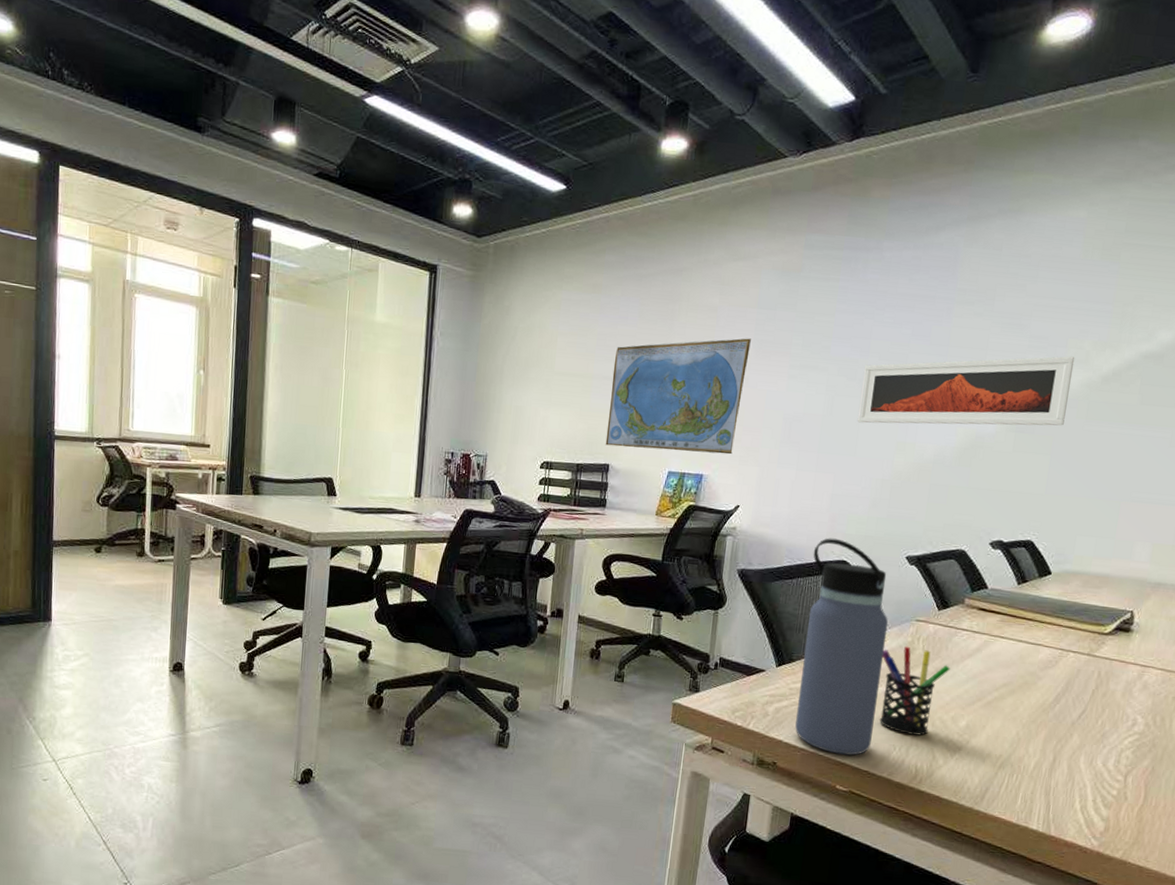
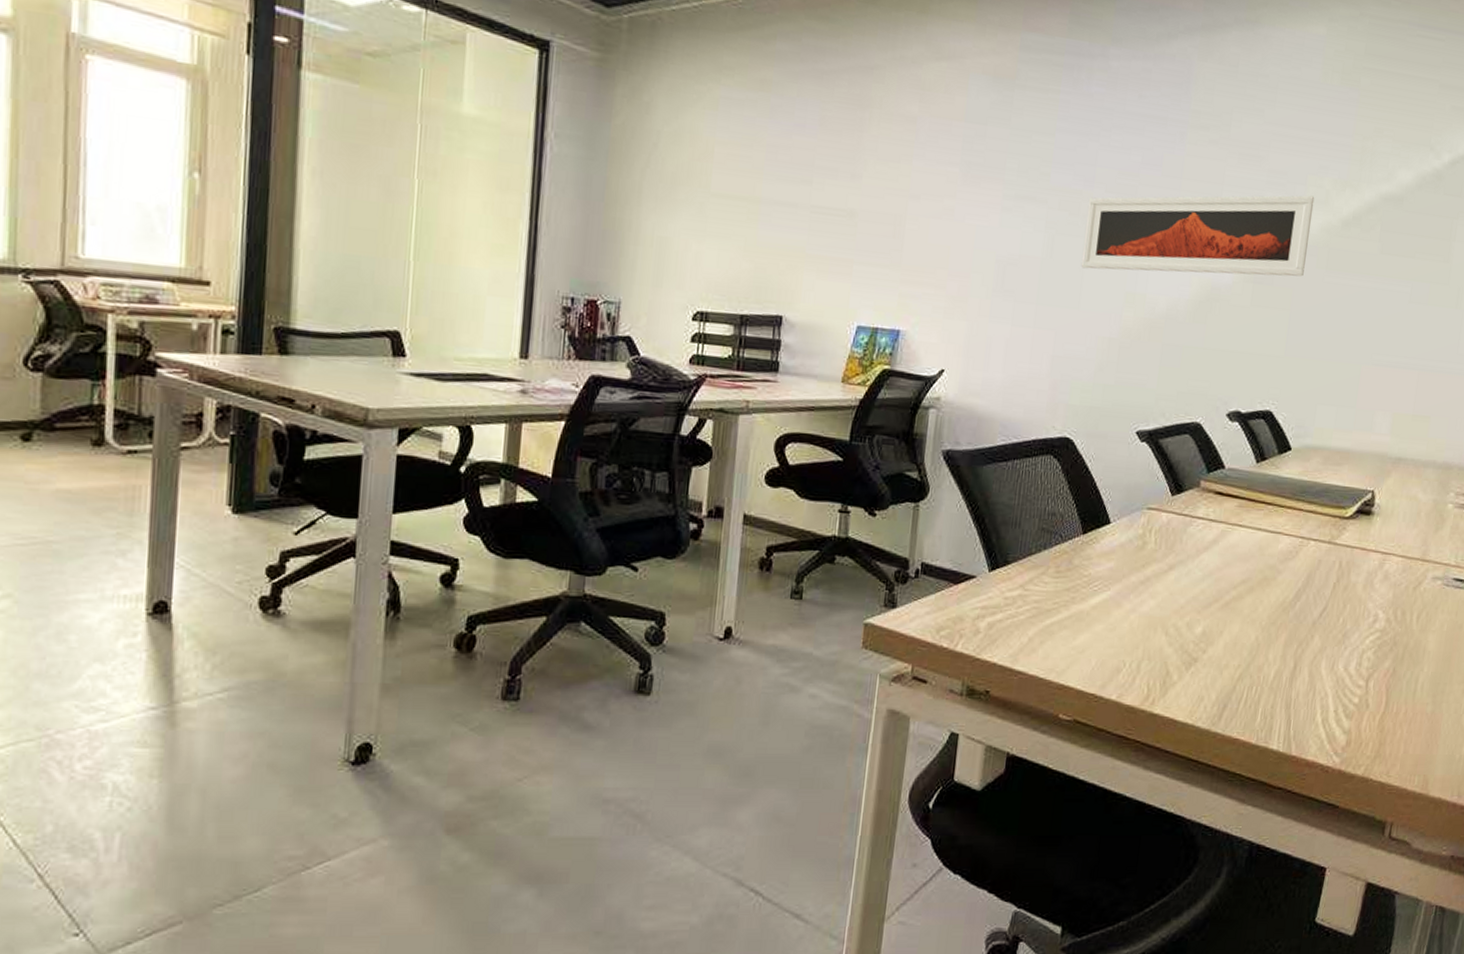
world map: present [605,338,751,455] -> none [777,158,957,305]
water bottle: present [795,538,889,756] -> none [1011,409,1117,676]
pen holder: present [879,646,950,736] -> none [1107,540,1185,648]

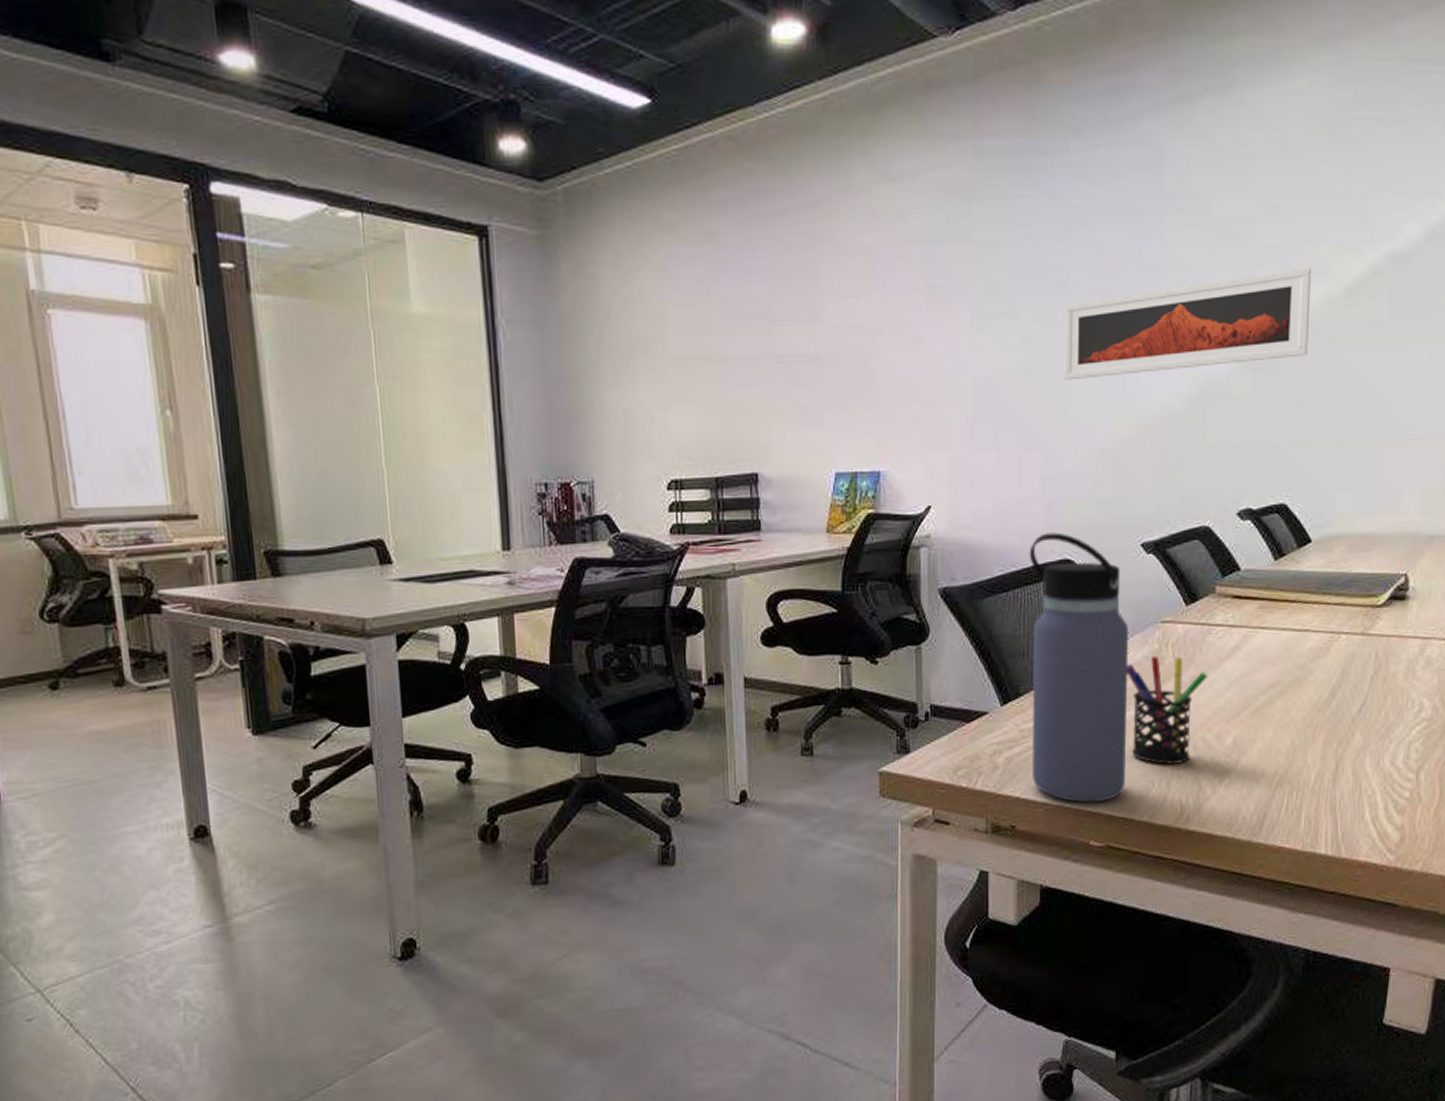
water bottle: none [1011,409,1117,676] -> present [1029,532,1129,803]
pen holder: none [1107,540,1185,648] -> present [1127,655,1207,765]

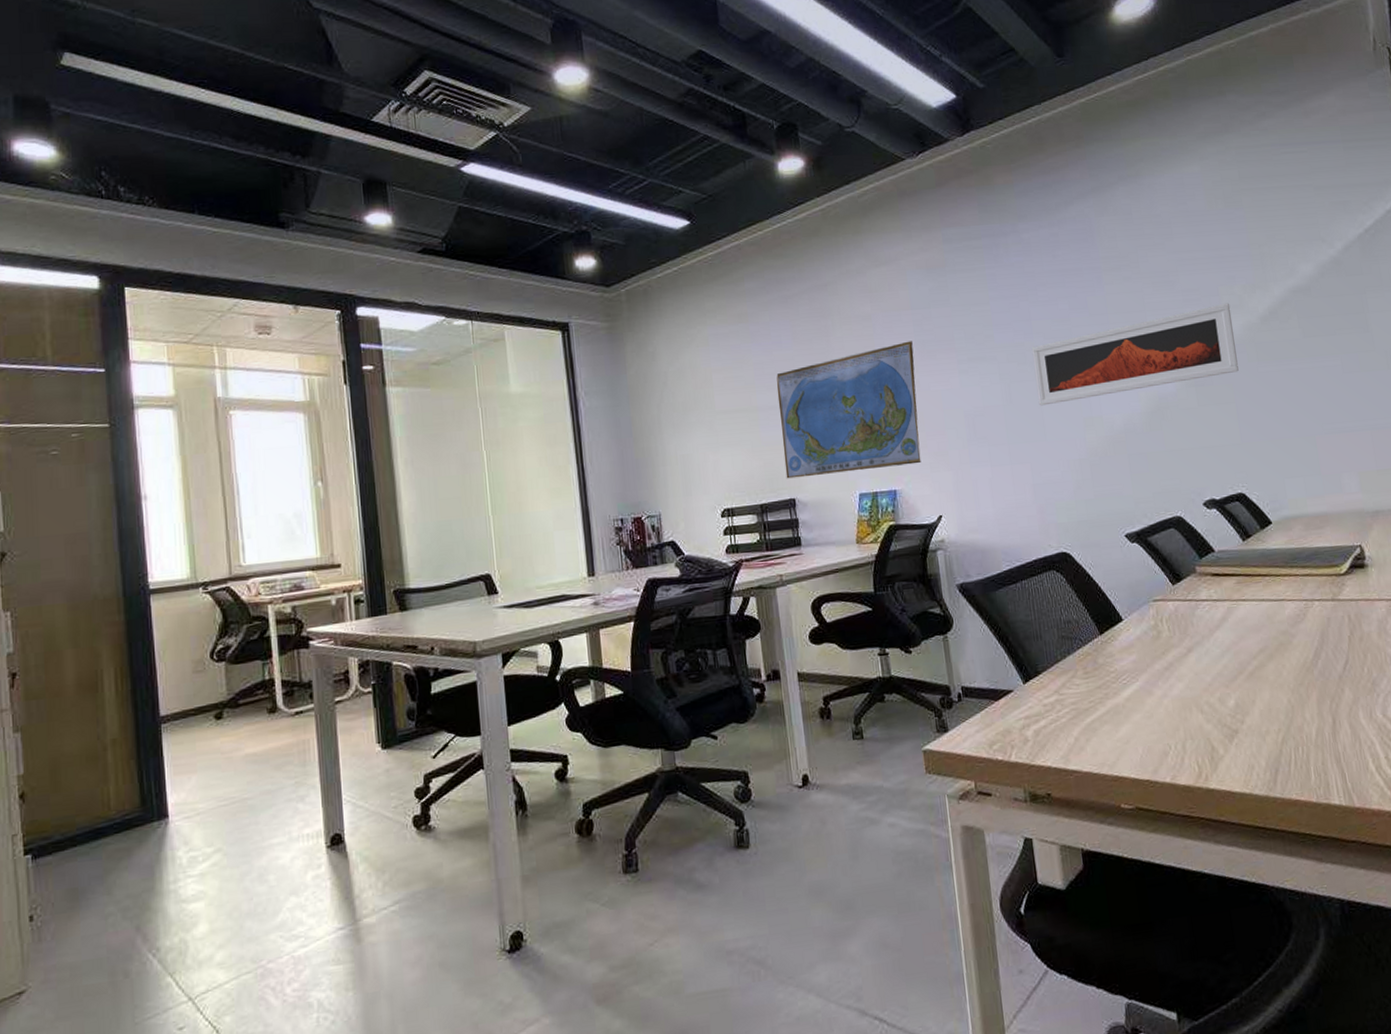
world map: none [746,285,920,449] -> present [776,341,922,479]
water bottle: present [1029,532,1129,803] -> none [1030,530,1145,768]
pen holder: present [1127,655,1207,765] -> none [1129,630,1202,729]

